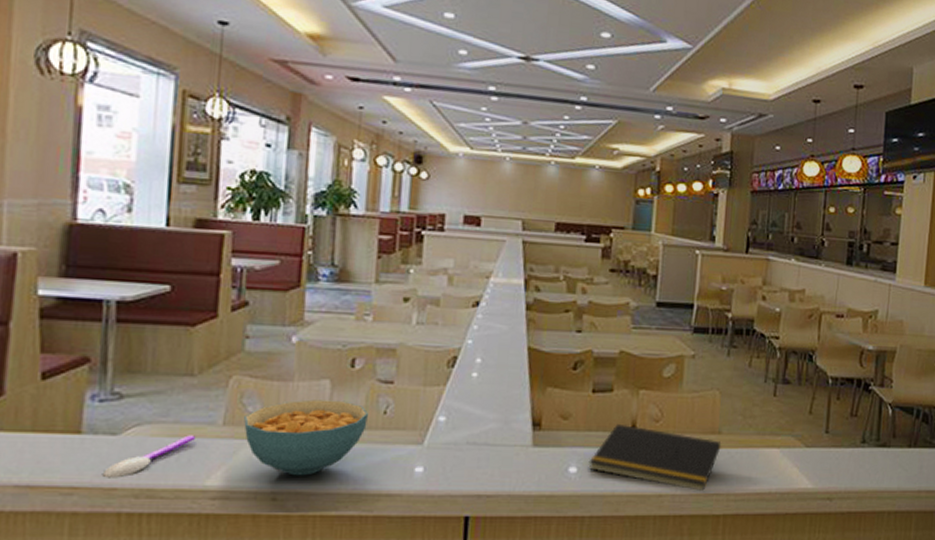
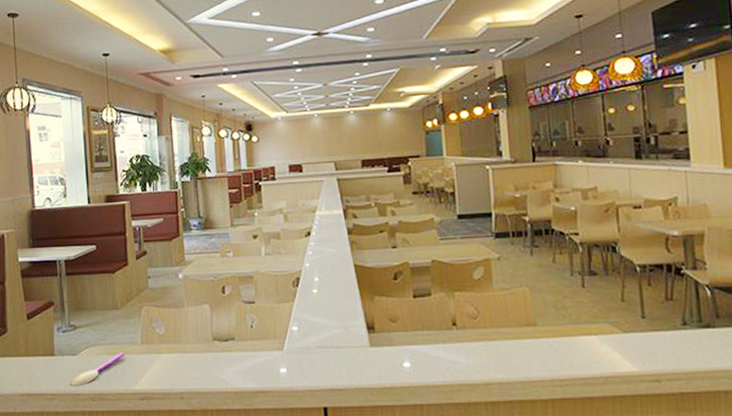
cereal bowl: present [244,399,368,476] -> none [154,319,240,380]
notepad: present [588,423,722,491] -> none [419,322,539,378]

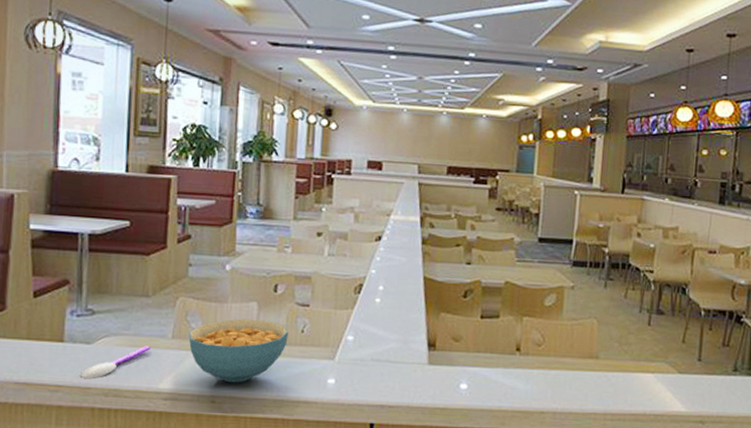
cereal bowl: none [154,319,240,380] -> present [188,318,288,383]

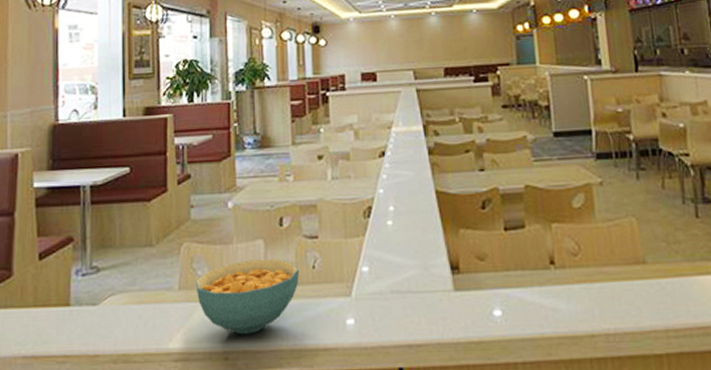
spoon: present [81,346,150,380] -> none [88,301,157,346]

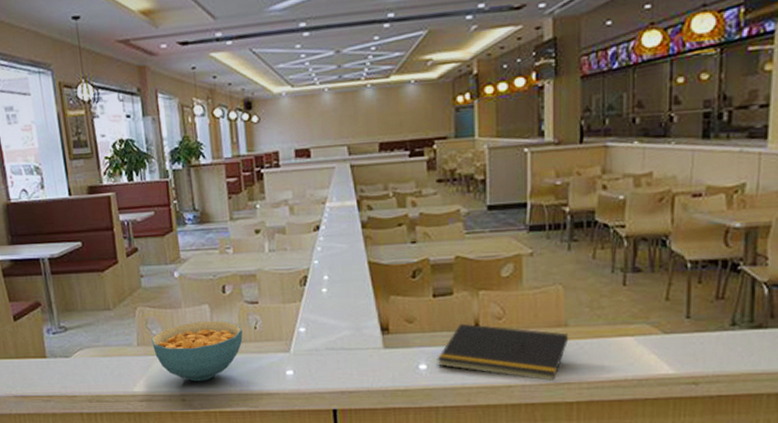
notepad: none [512,260,649,328] -> present [437,323,569,381]

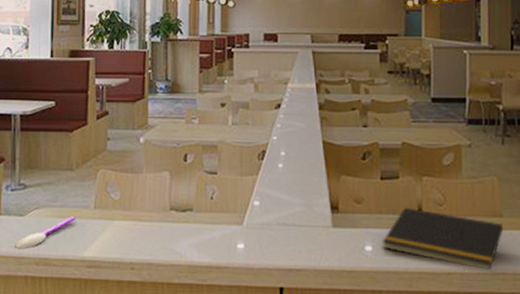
spoon: none [66,354,120,389] -> present [15,216,75,249]
cereal bowl: present [151,320,243,382] -> none [109,188,199,250]

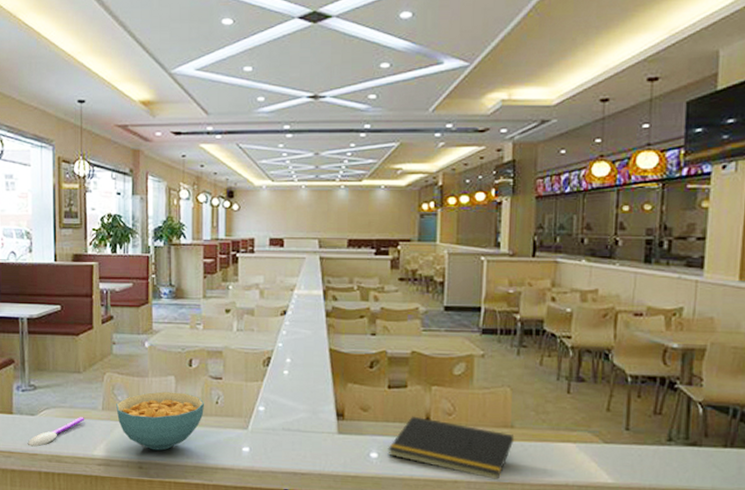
cereal bowl: none [109,188,199,250] -> present [116,391,204,451]

